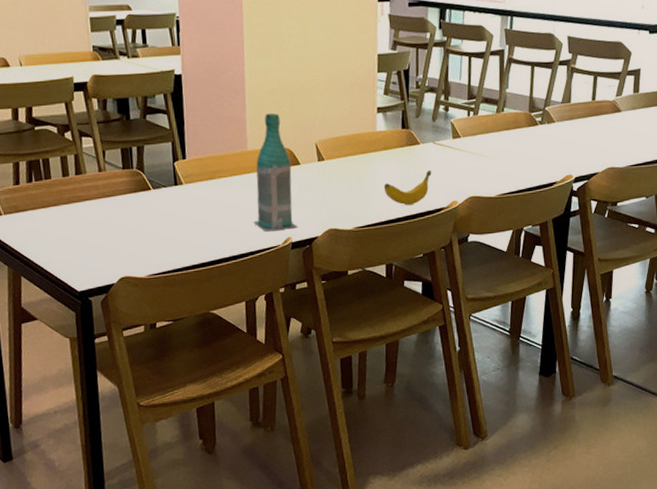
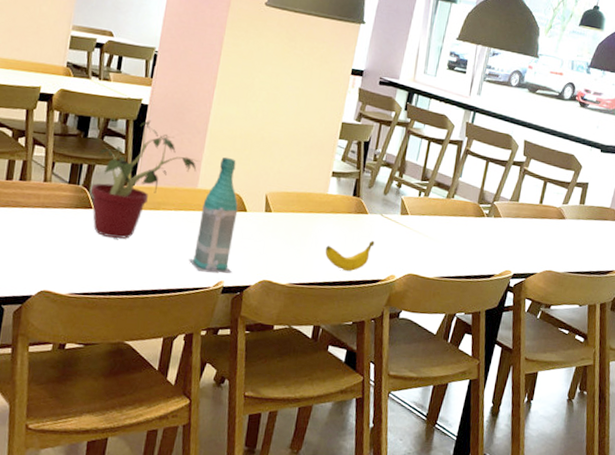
potted plant: none [145,90,243,215] -> present [91,120,198,239]

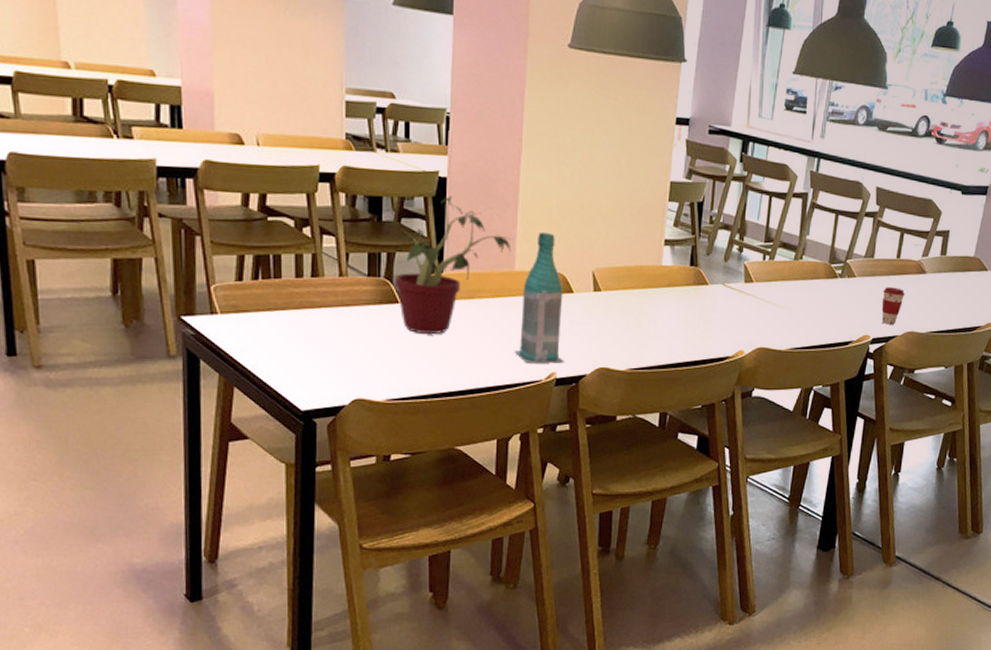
banana: present [325,241,375,272] -> none [664,315,719,351]
coffee cup: none [523,228,546,263] -> present [881,287,906,325]

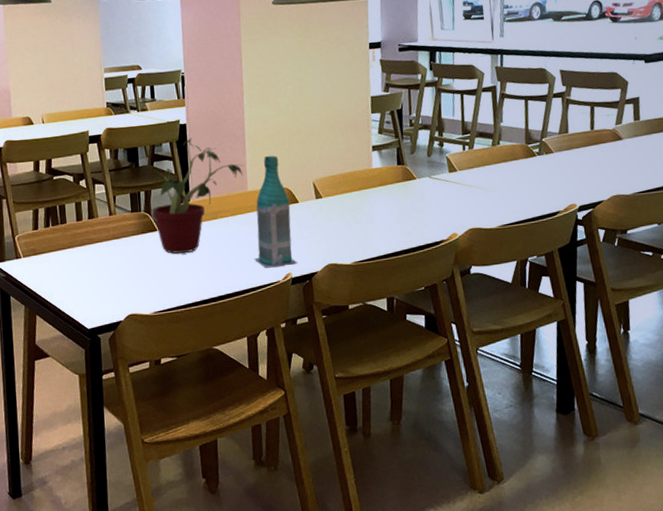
coffee cup: present [881,287,906,325] -> none [582,156,605,192]

